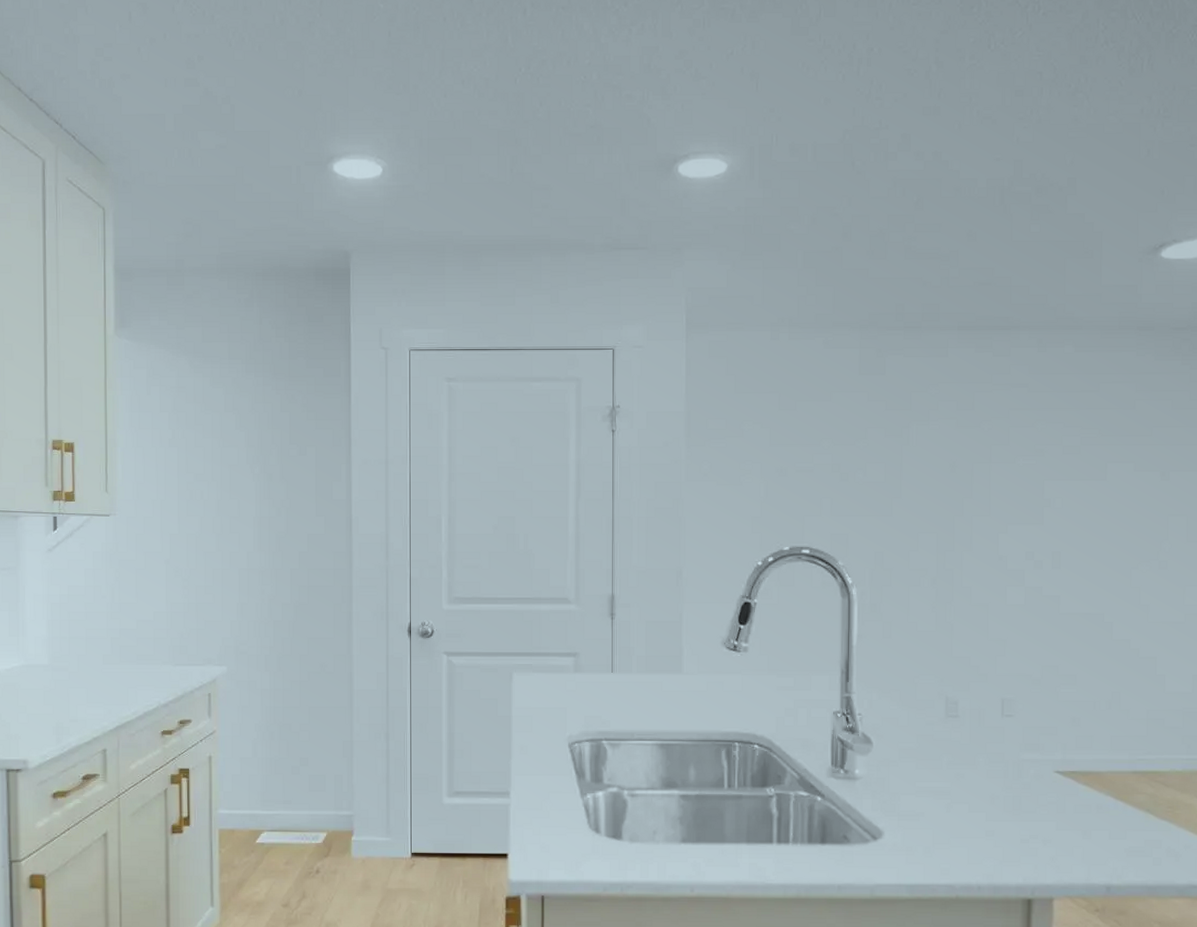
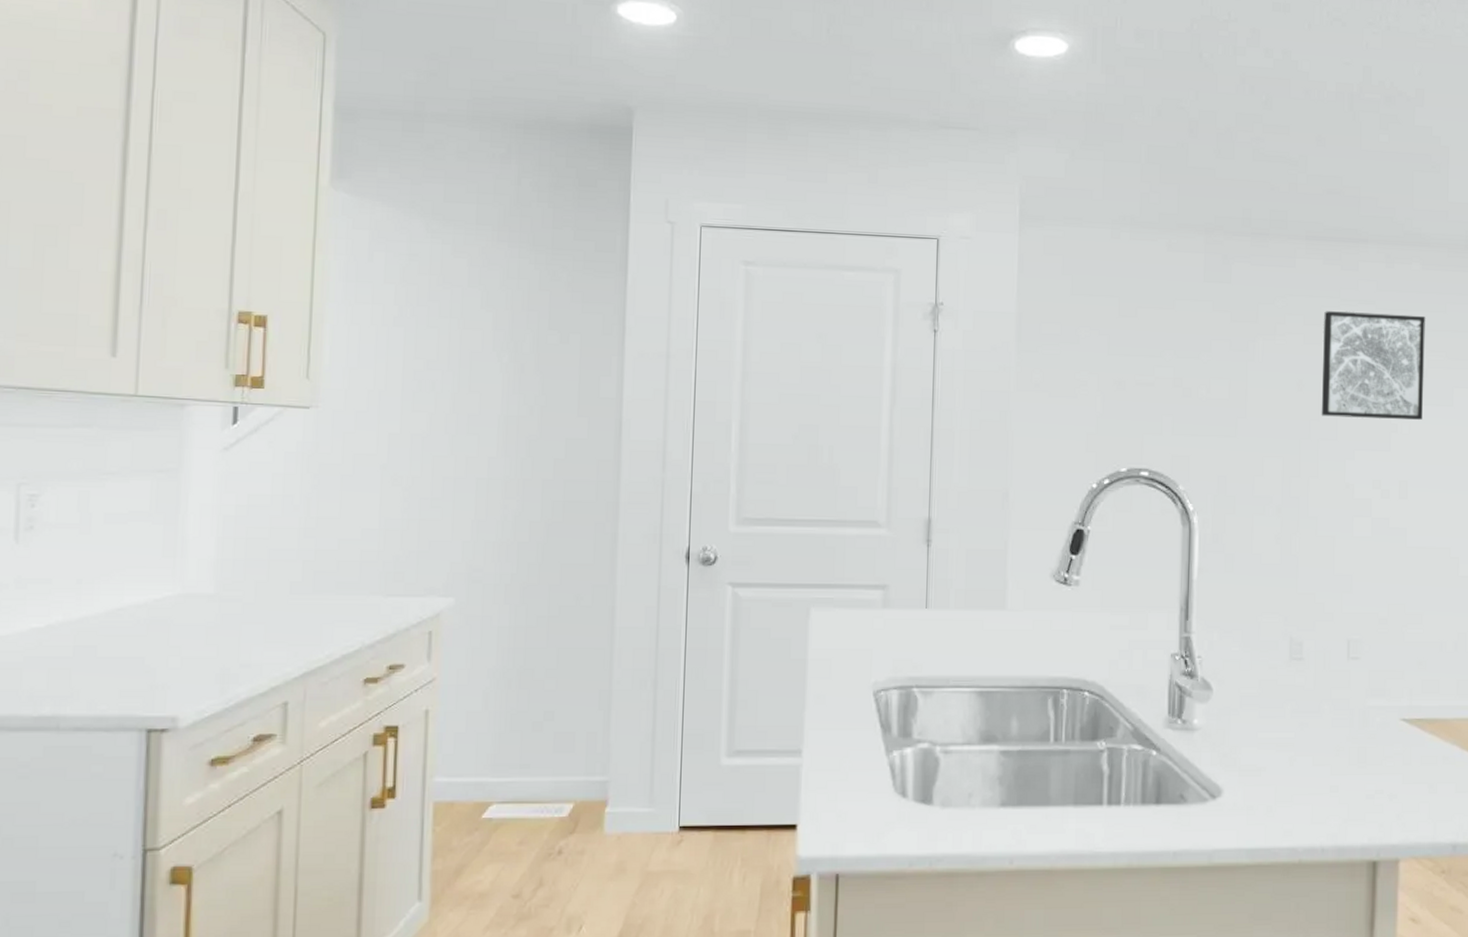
wall art: none [974,396,1078,494] -> present [1321,311,1425,420]

